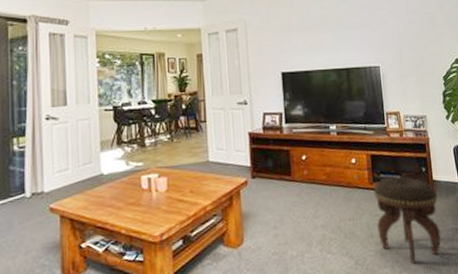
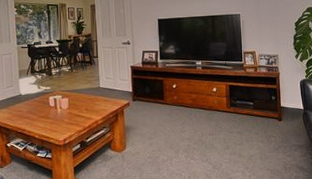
footstool: present [374,176,441,264] -> none [230,102,285,170]

